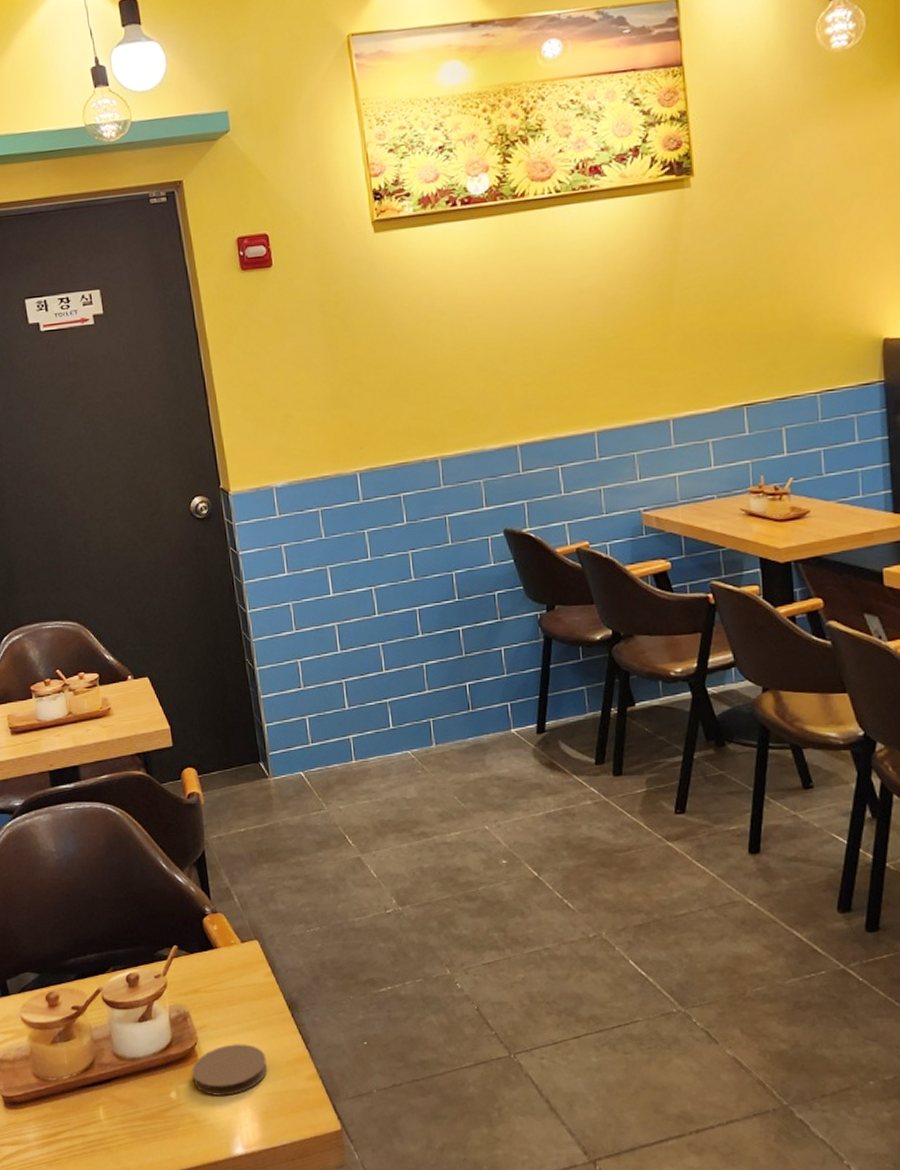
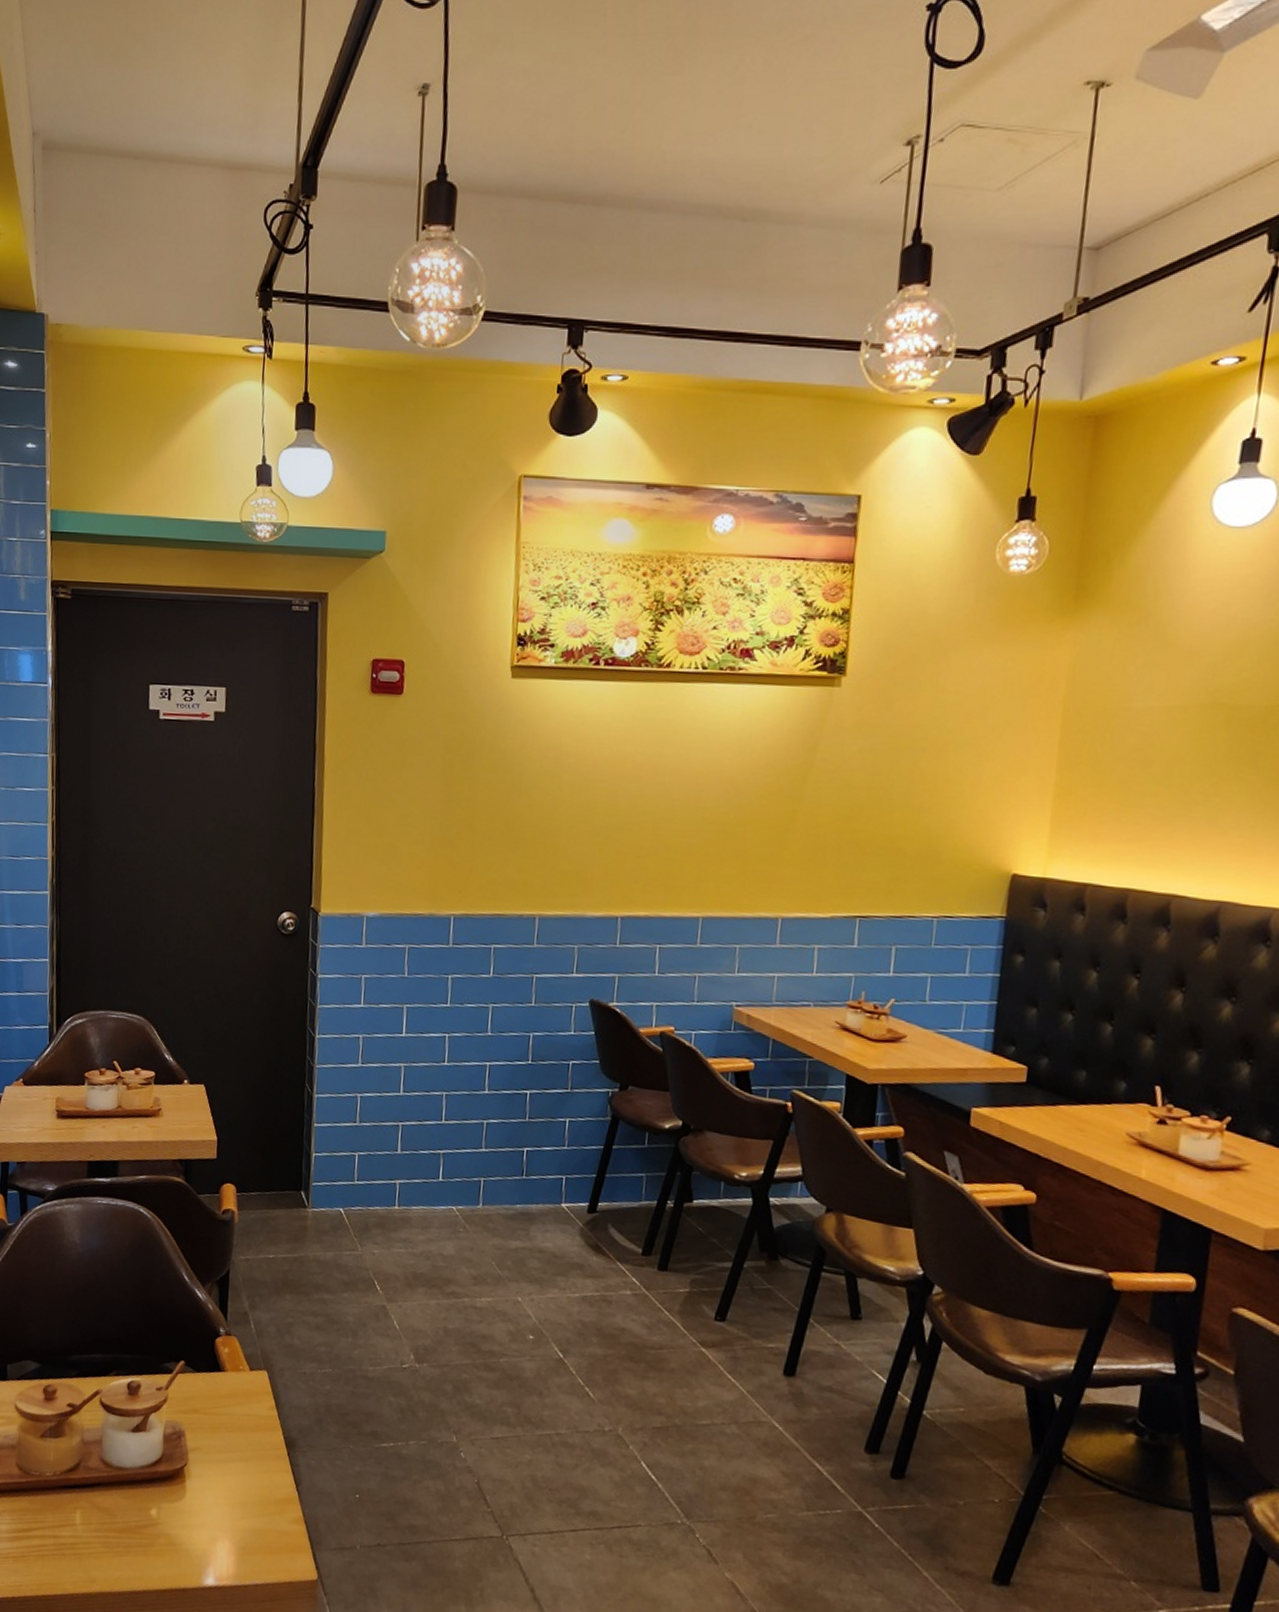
coaster: present [192,1044,268,1097] -> none [176,1471,254,1524]

